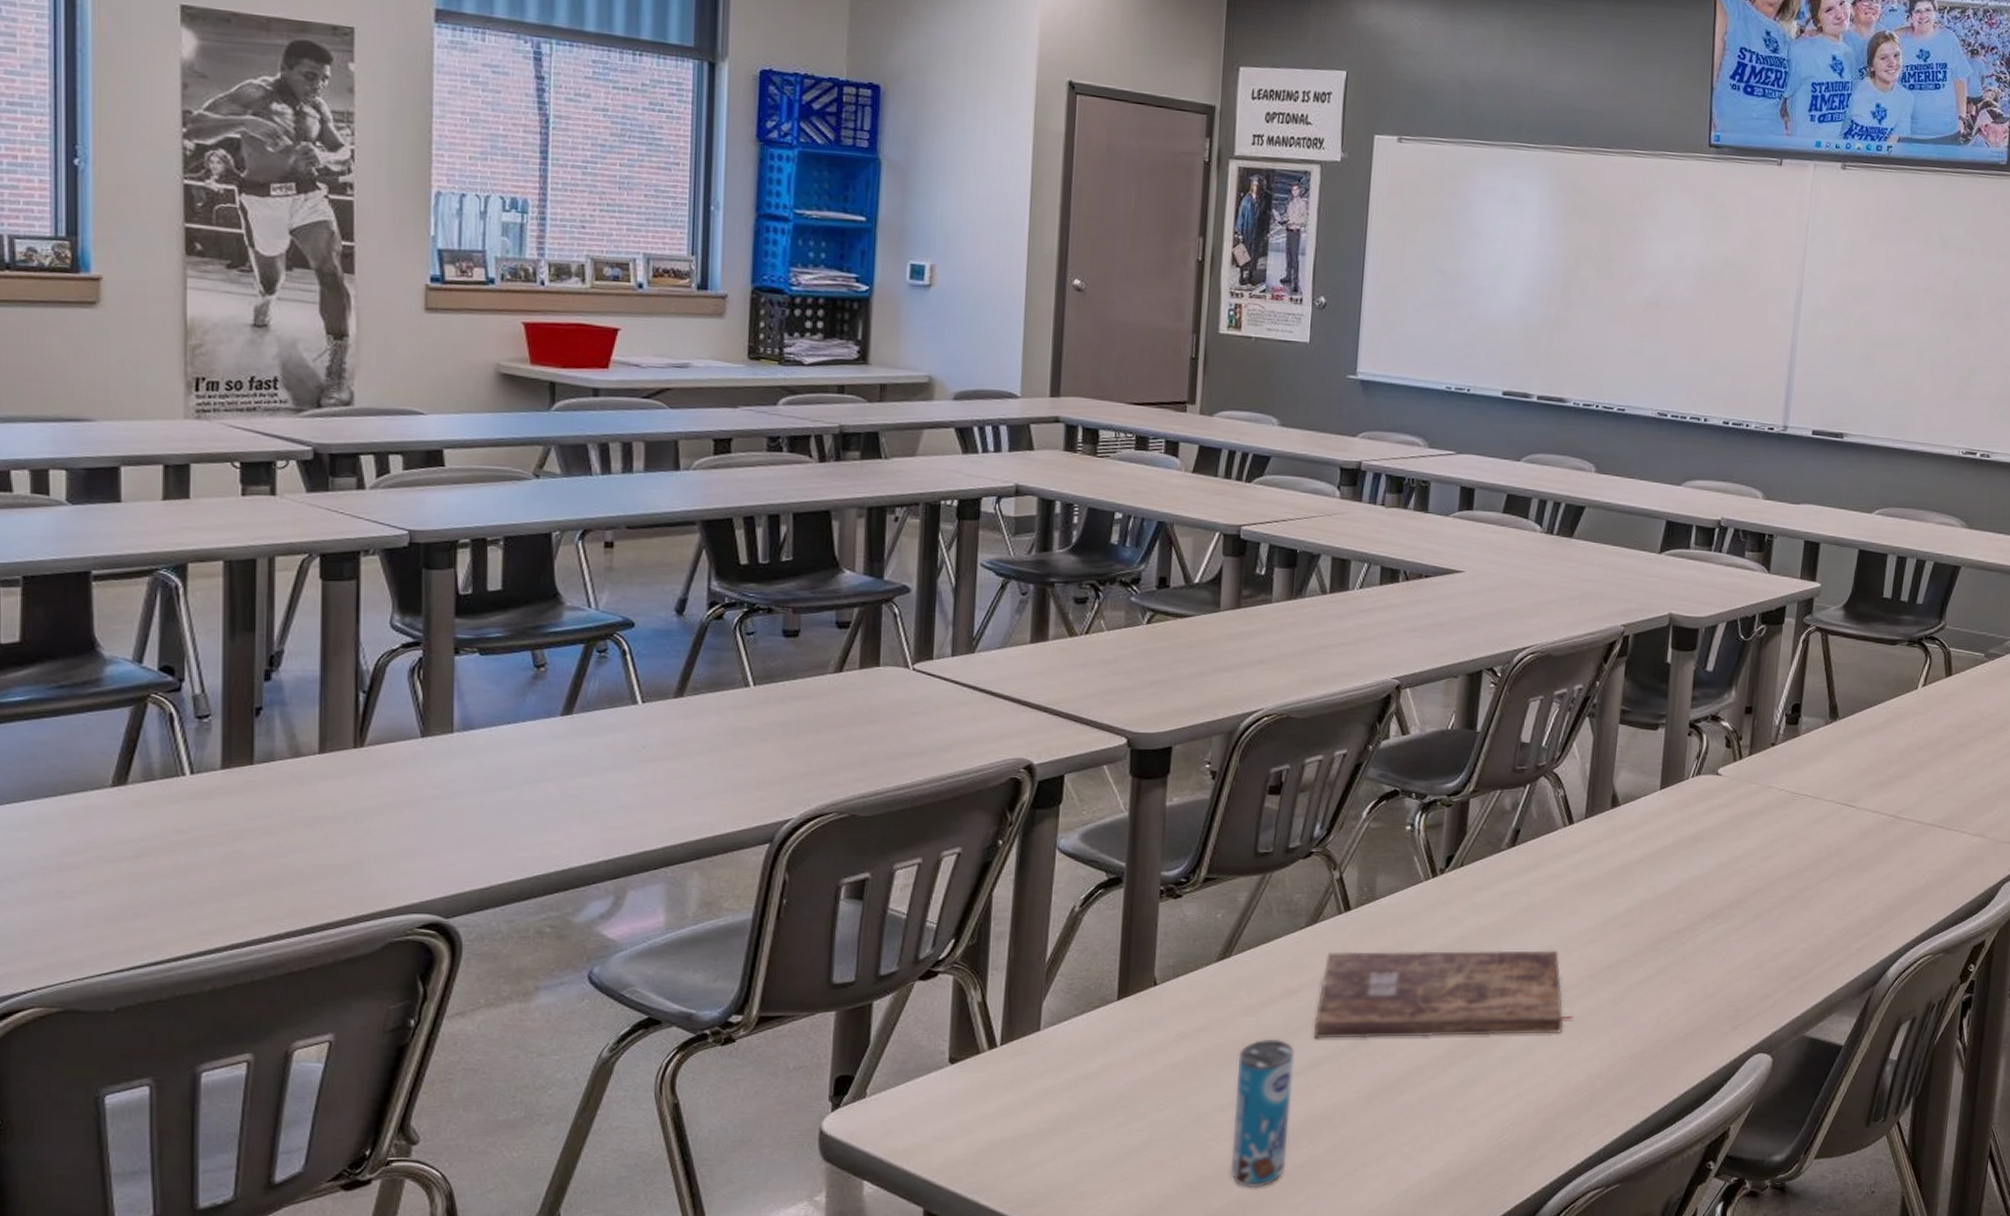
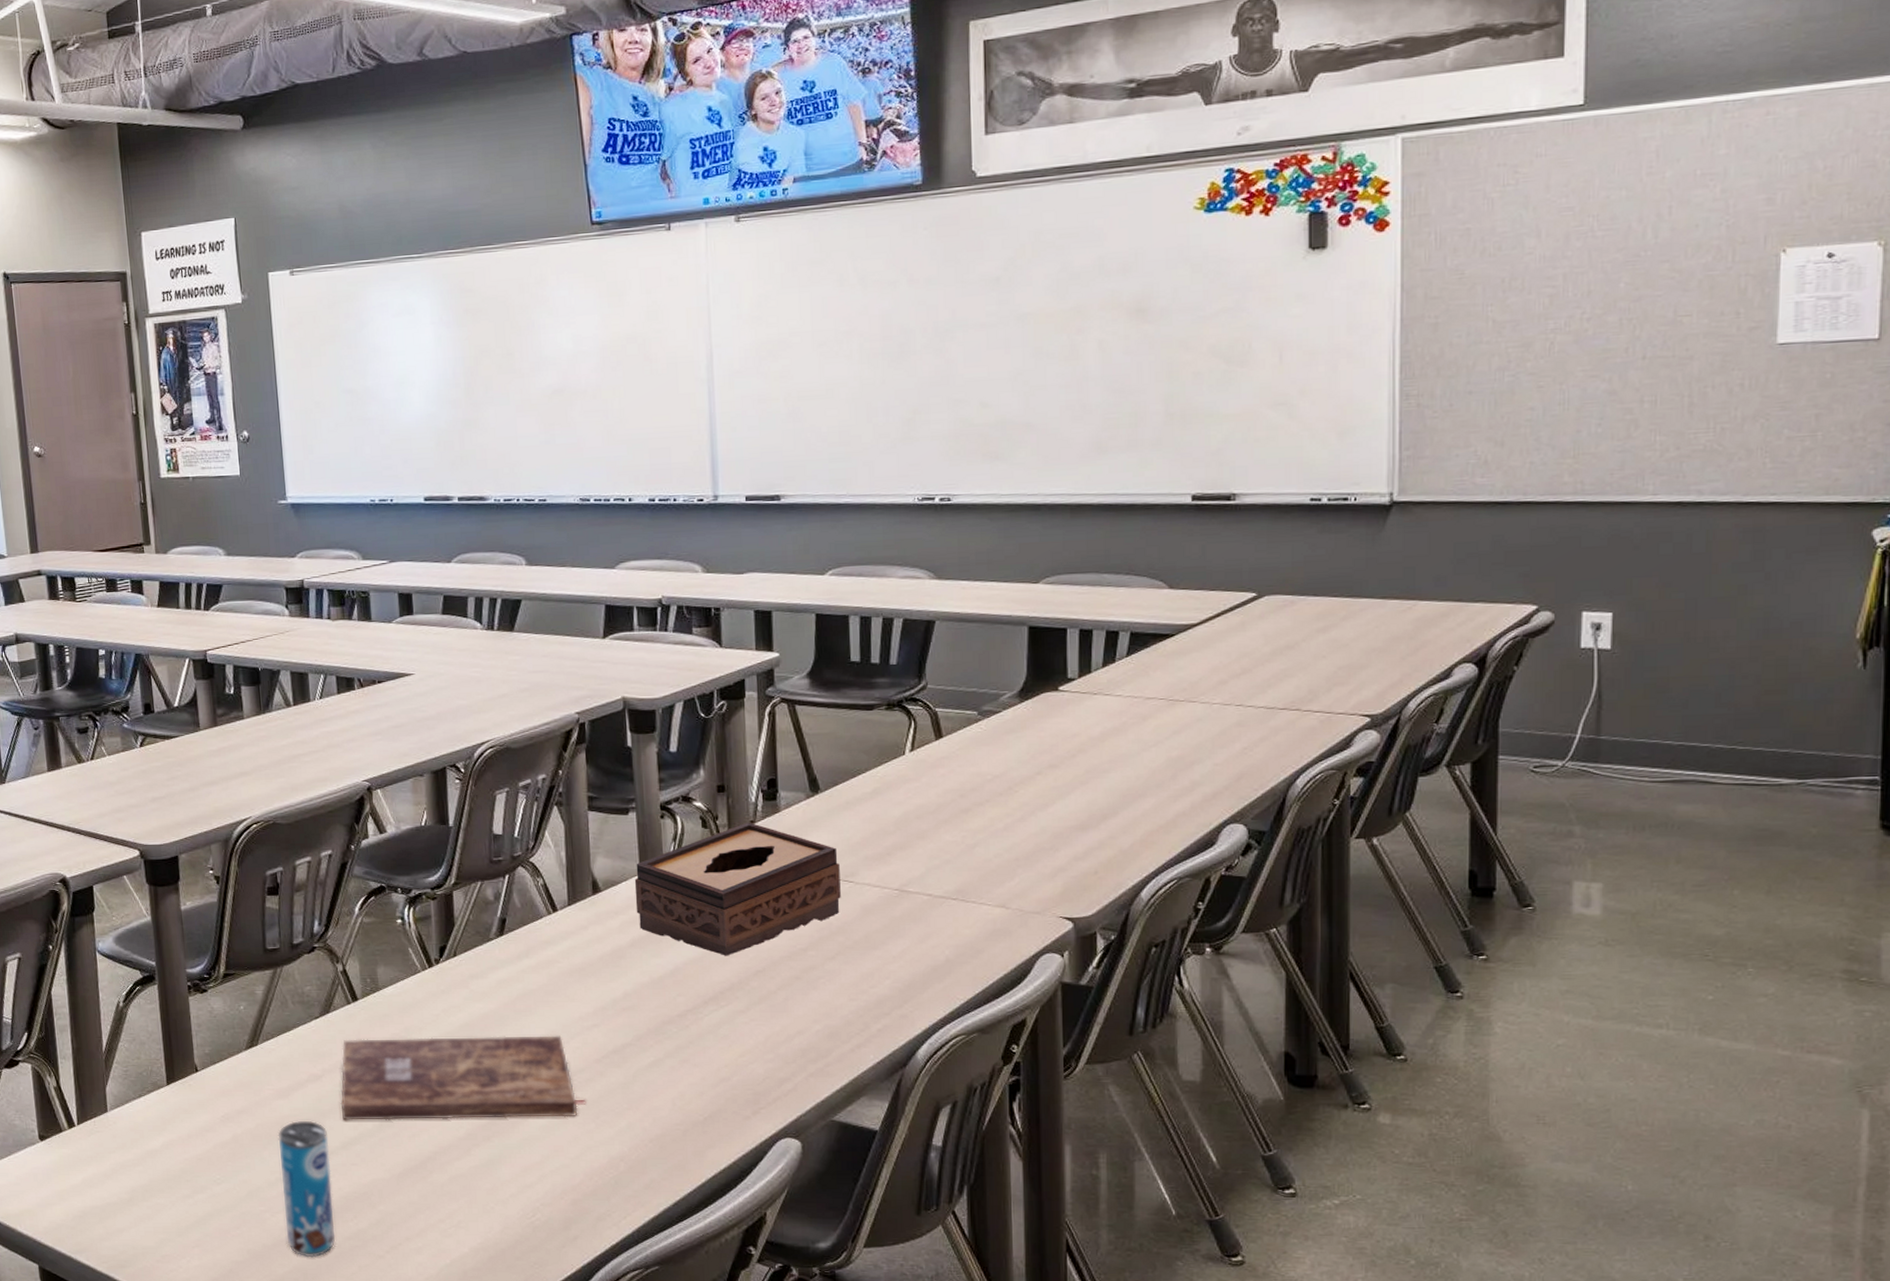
tissue box: none [1650,744,1846,874] -> present [634,822,841,956]

